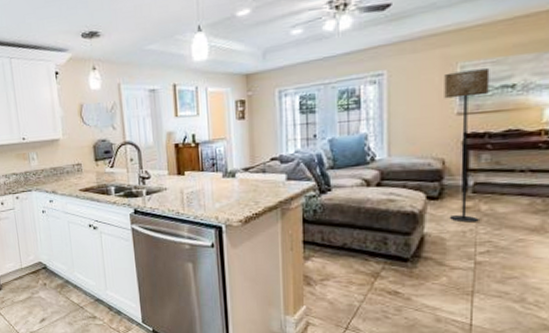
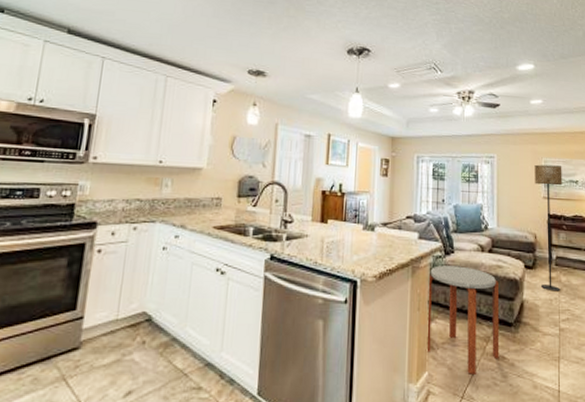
side table: none [302,203,392,308] -> present [425,265,500,374]

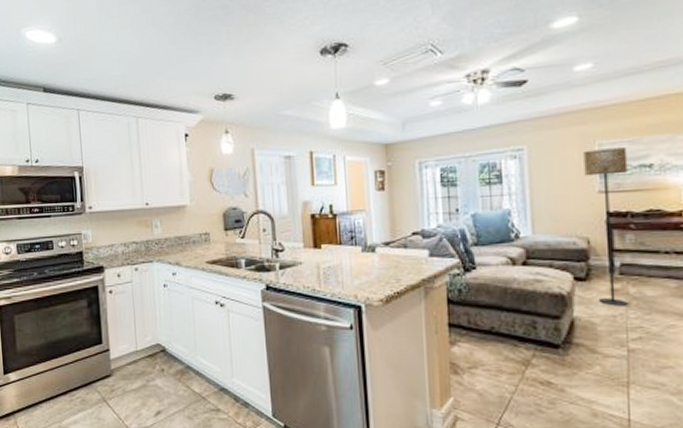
side table: present [425,265,500,374] -> none [447,283,544,400]

